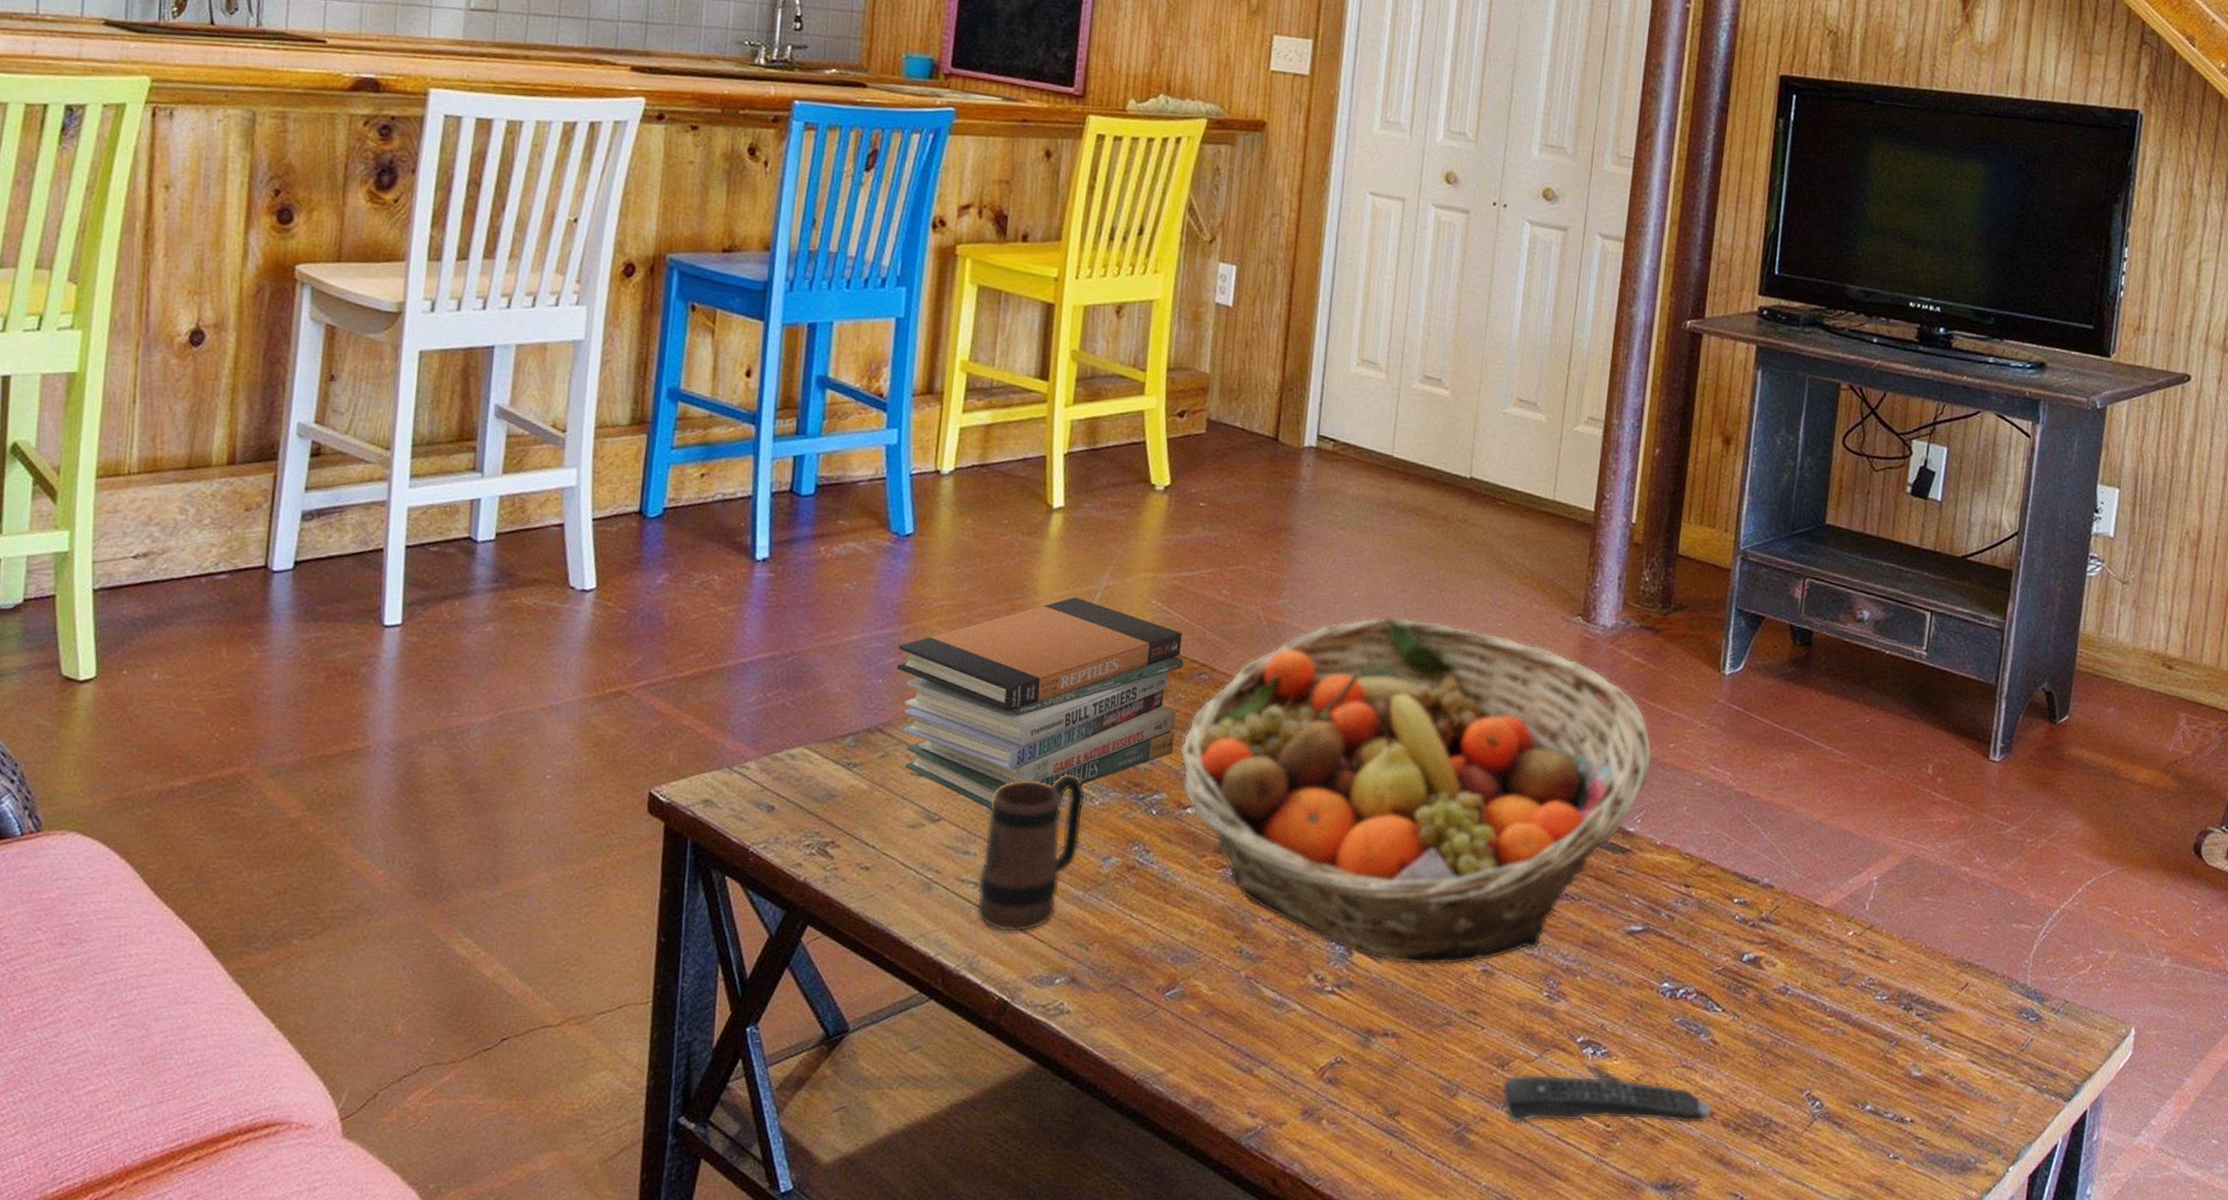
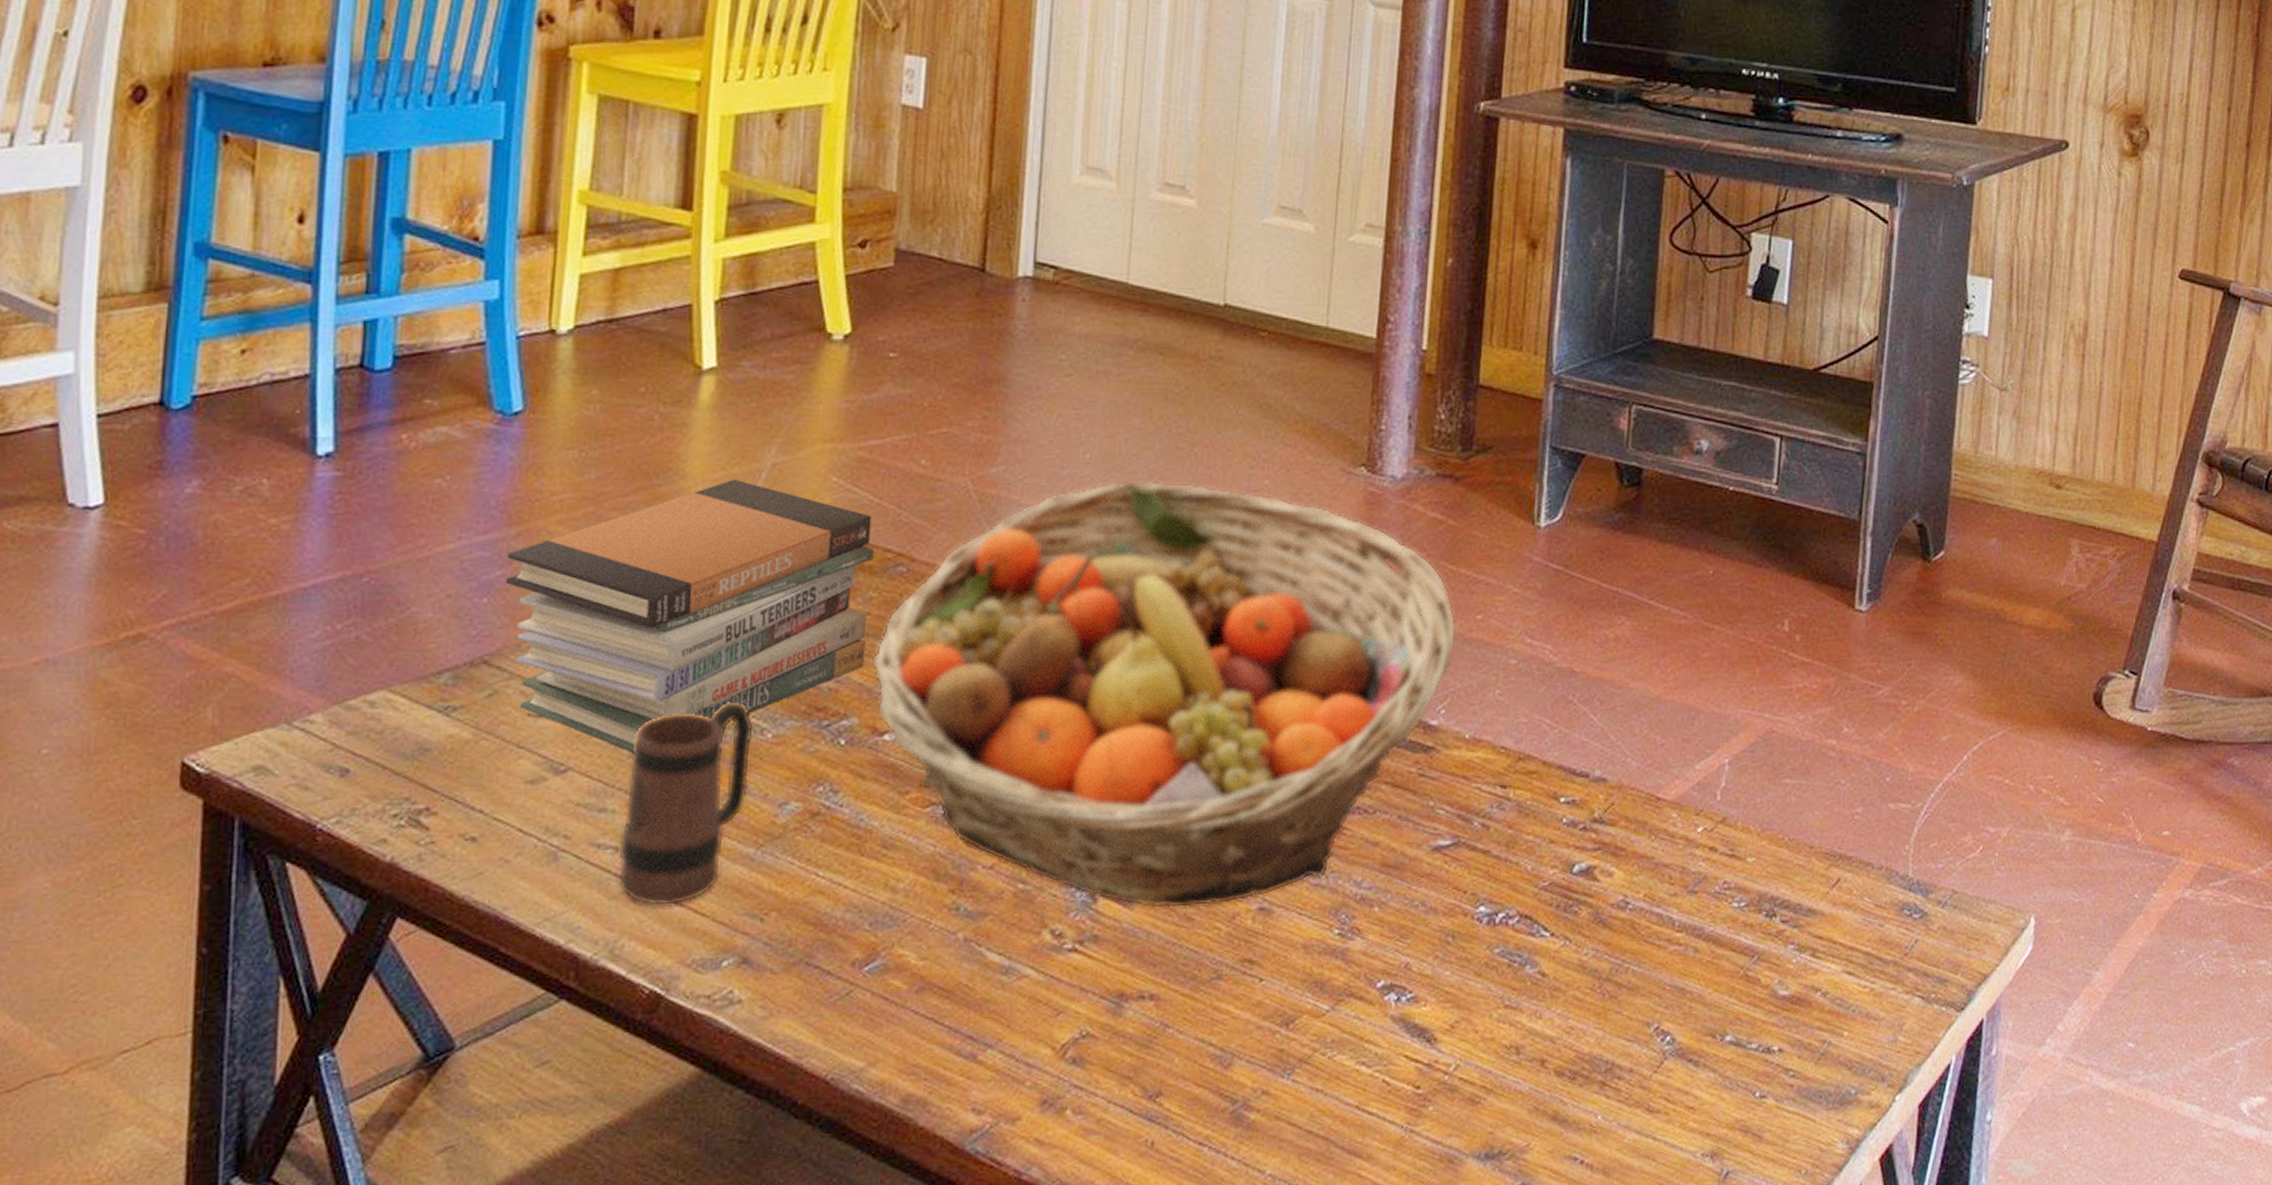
remote control: present [1502,1074,1713,1124] -> none [1287,1028,1544,1093]

